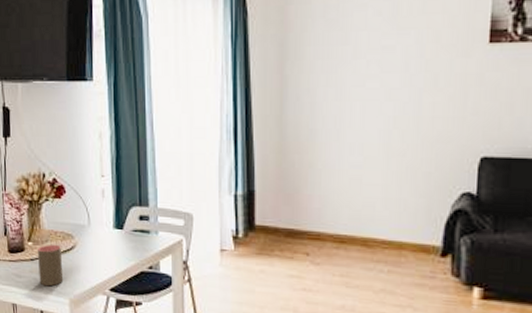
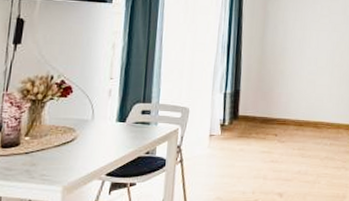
cup: present [38,244,64,287] -> none [31,137,61,177]

